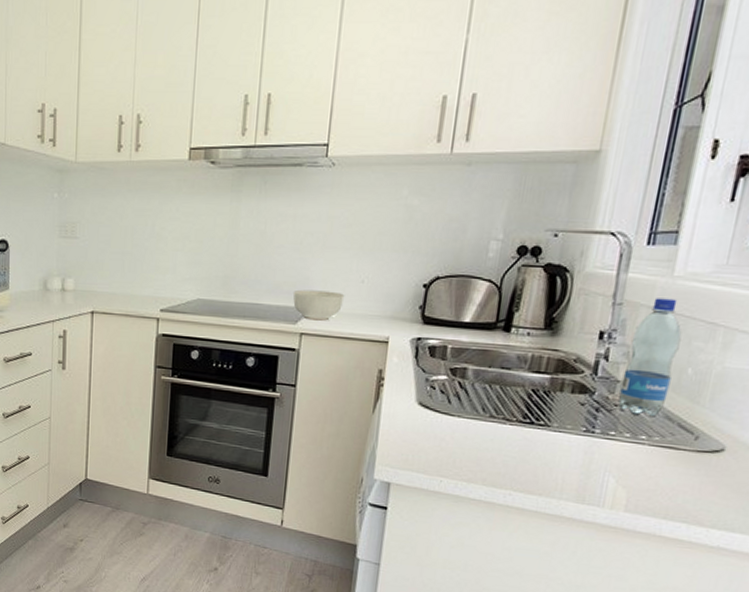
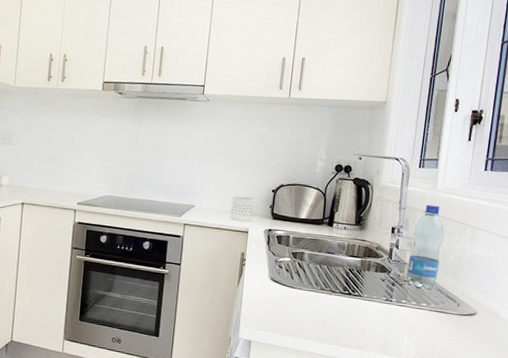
bowl: present [292,289,345,321] -> none [178,191,217,215]
mug: none [362,293,408,328] -> present [229,195,262,222]

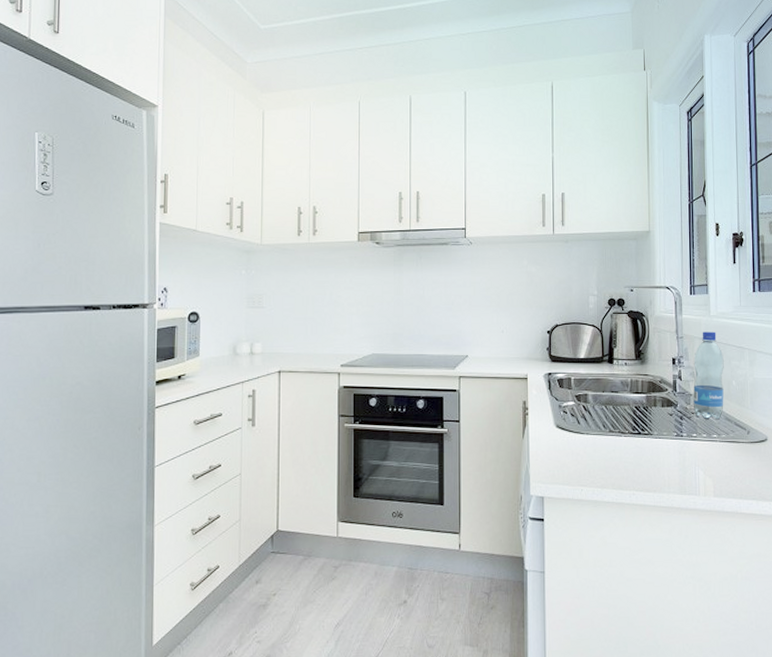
mug: present [229,195,262,222] -> none [506,340,538,367]

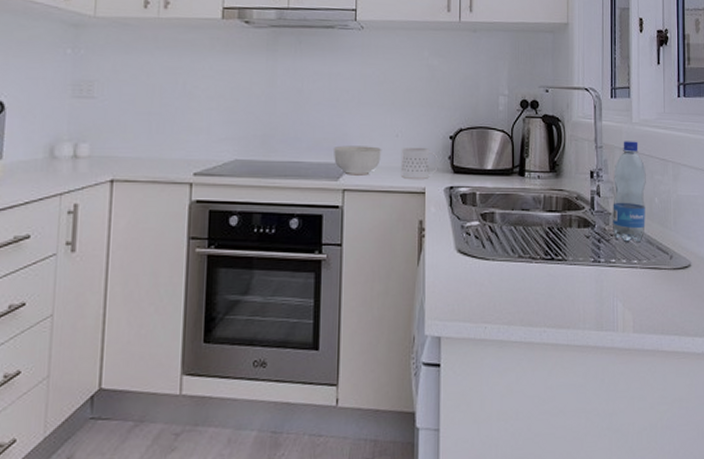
bowl: none [450,340,491,365] -> present [333,145,382,176]
mug: none [506,340,538,367] -> present [400,147,438,179]

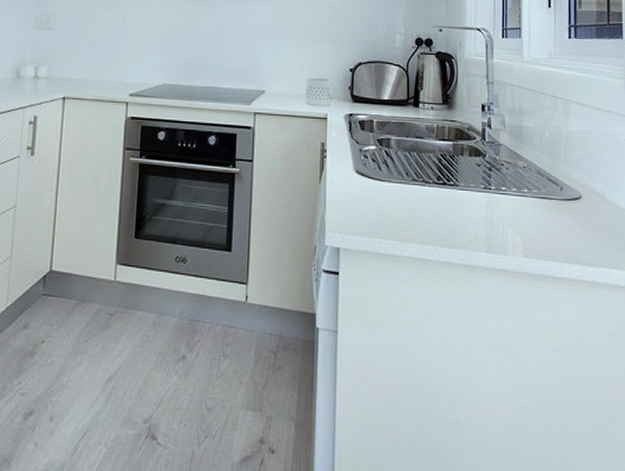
bowl: present [333,145,382,176] -> none [246,74,289,101]
bottle: present [613,141,646,243] -> none [503,78,537,173]

